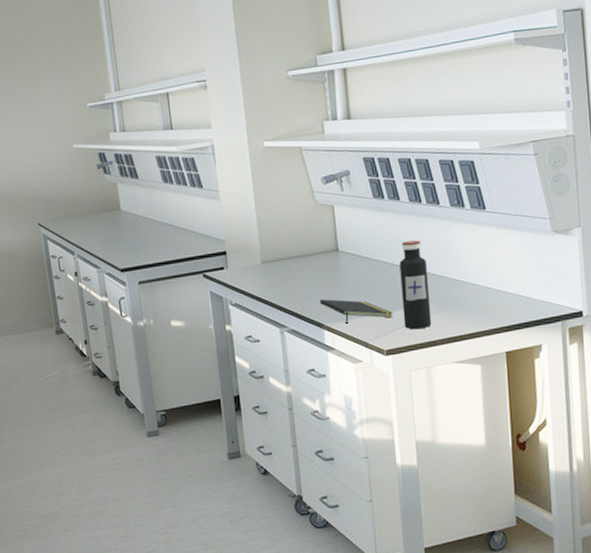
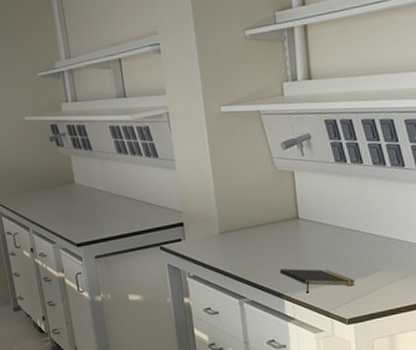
water bottle: present [399,240,432,330] -> none [362,205,396,298]

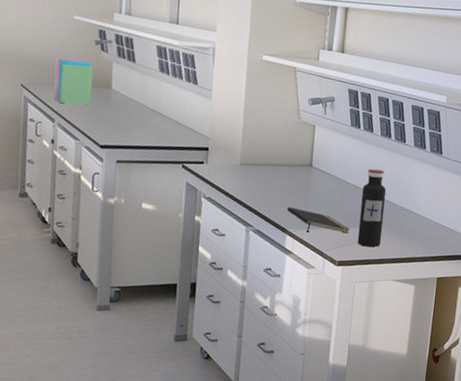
books: none [17,160,59,210] -> present [53,58,94,105]
water bottle: none [362,205,396,298] -> present [357,169,387,248]

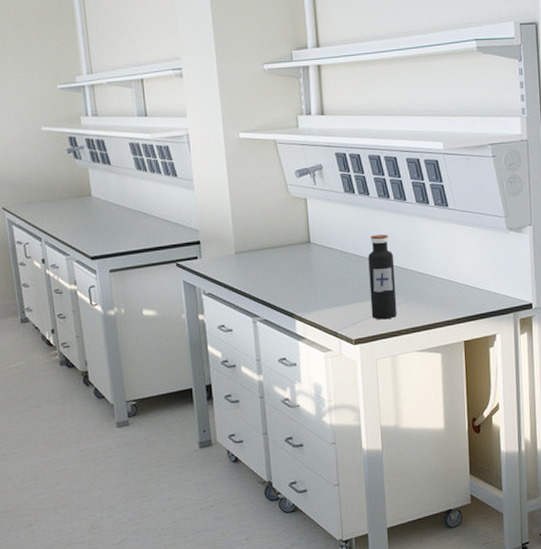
books: present [53,58,94,105] -> none [31,172,75,221]
notepad: present [286,207,350,234] -> none [291,290,362,314]

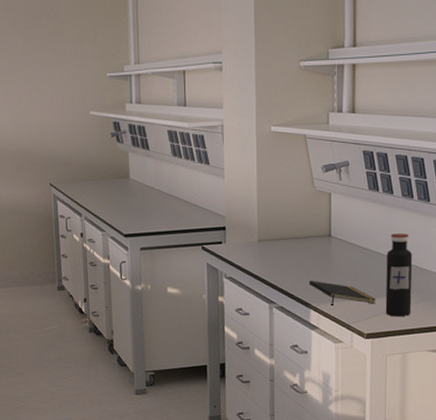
notepad: none [291,290,362,314] -> present [308,281,377,305]

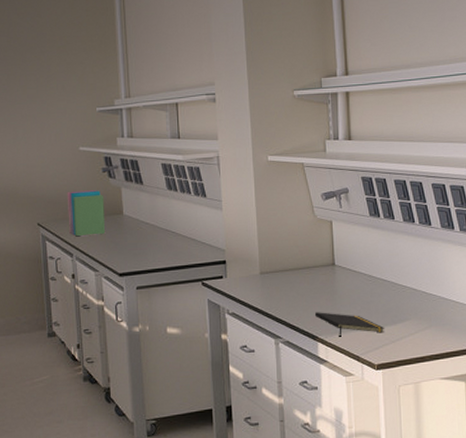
books: none [77,154,113,198] -> present [67,190,106,237]
water bottle: present [385,233,413,317] -> none [392,259,421,345]

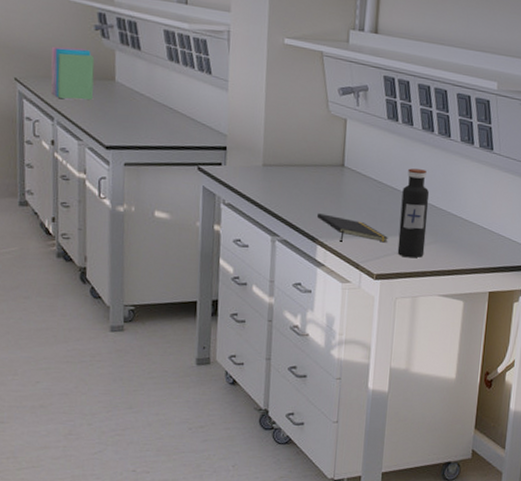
water bottle: none [392,259,421,345] -> present [397,168,430,258]

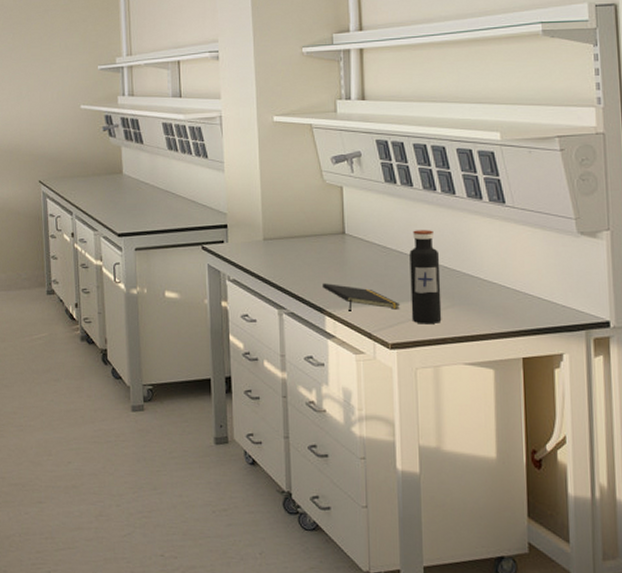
books: present [51,46,95,100] -> none [67,149,105,195]

